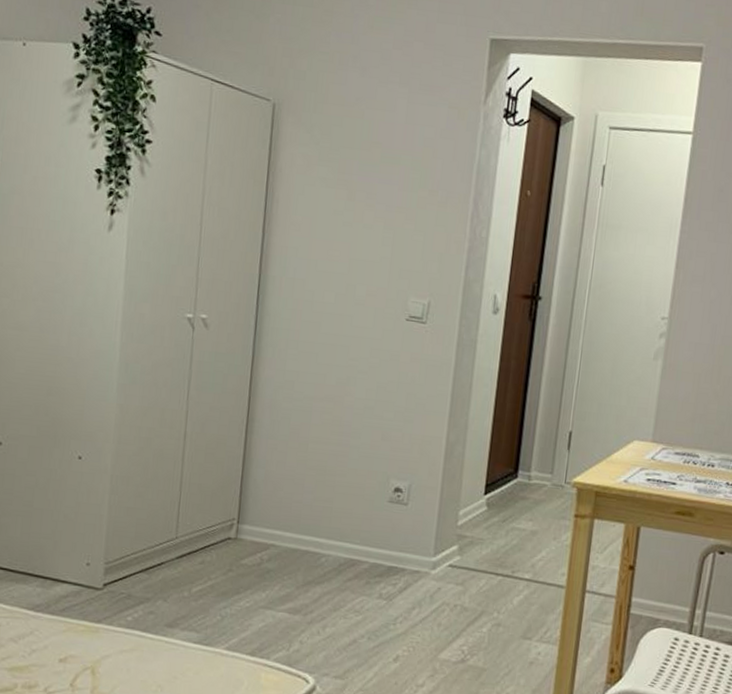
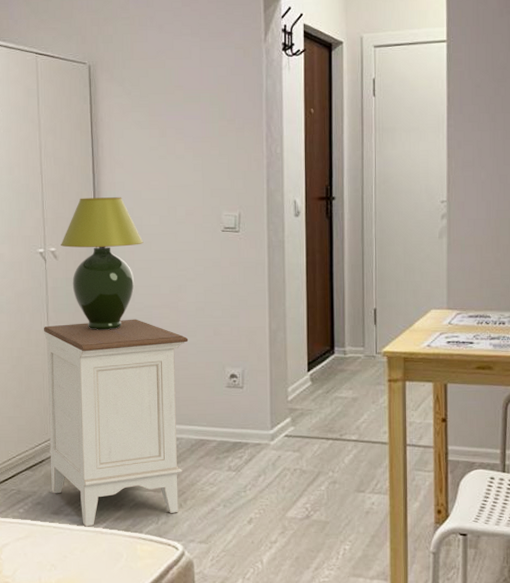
nightstand: none [168,405,351,646] -> present [43,319,189,527]
table lamp: none [214,259,313,420] -> present [61,197,144,330]

